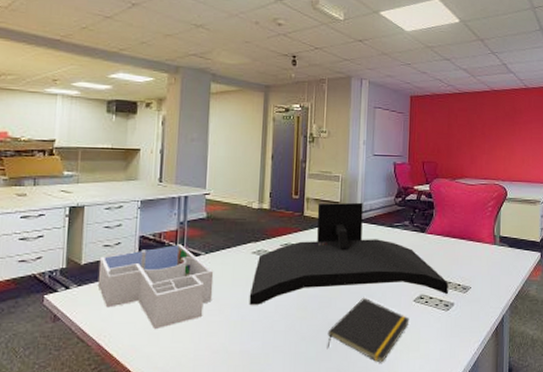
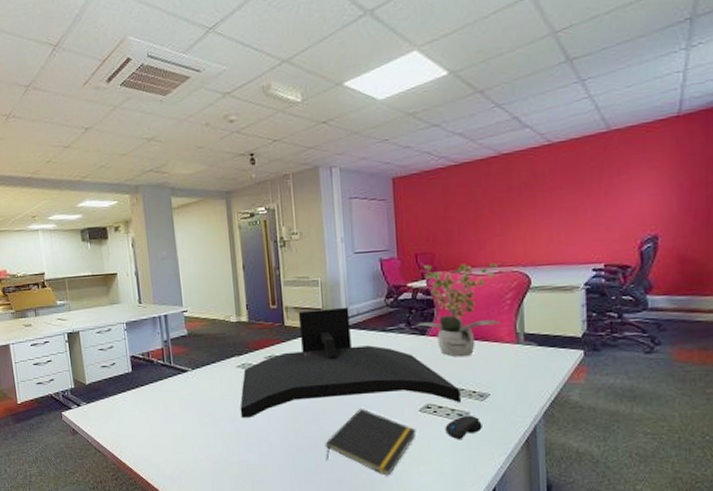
desk organizer: present [97,244,214,330] -> none [100,362,205,442]
potted plant: none [417,169,489,254] -> present [415,261,504,357]
computer mouse: none [433,305,463,327] -> present [445,415,482,439]

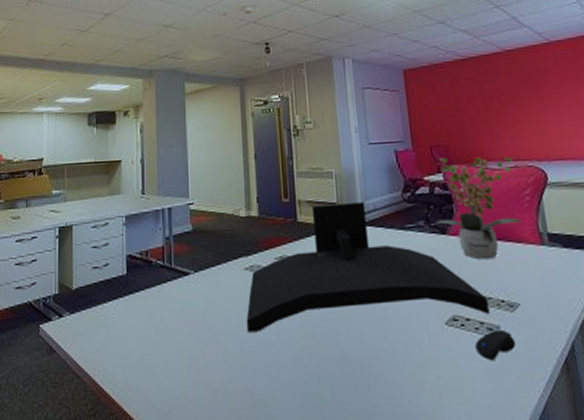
notepad: present [325,408,416,476] -> none [342,320,444,408]

